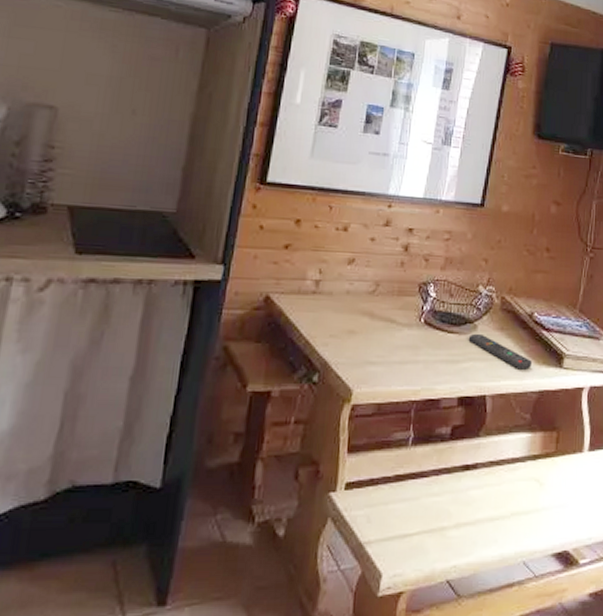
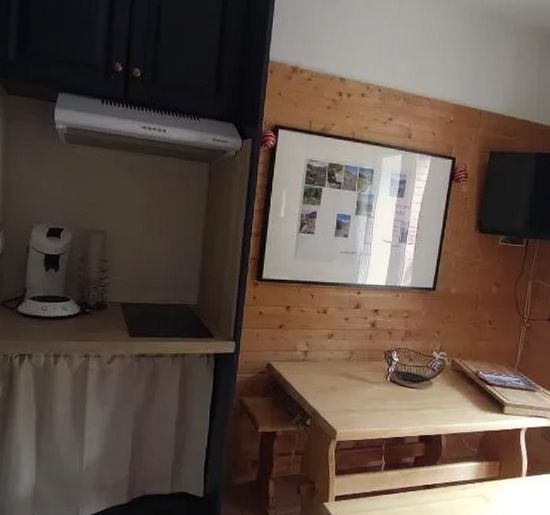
remote control: present [468,333,532,370] -> none [426,388,478,415]

